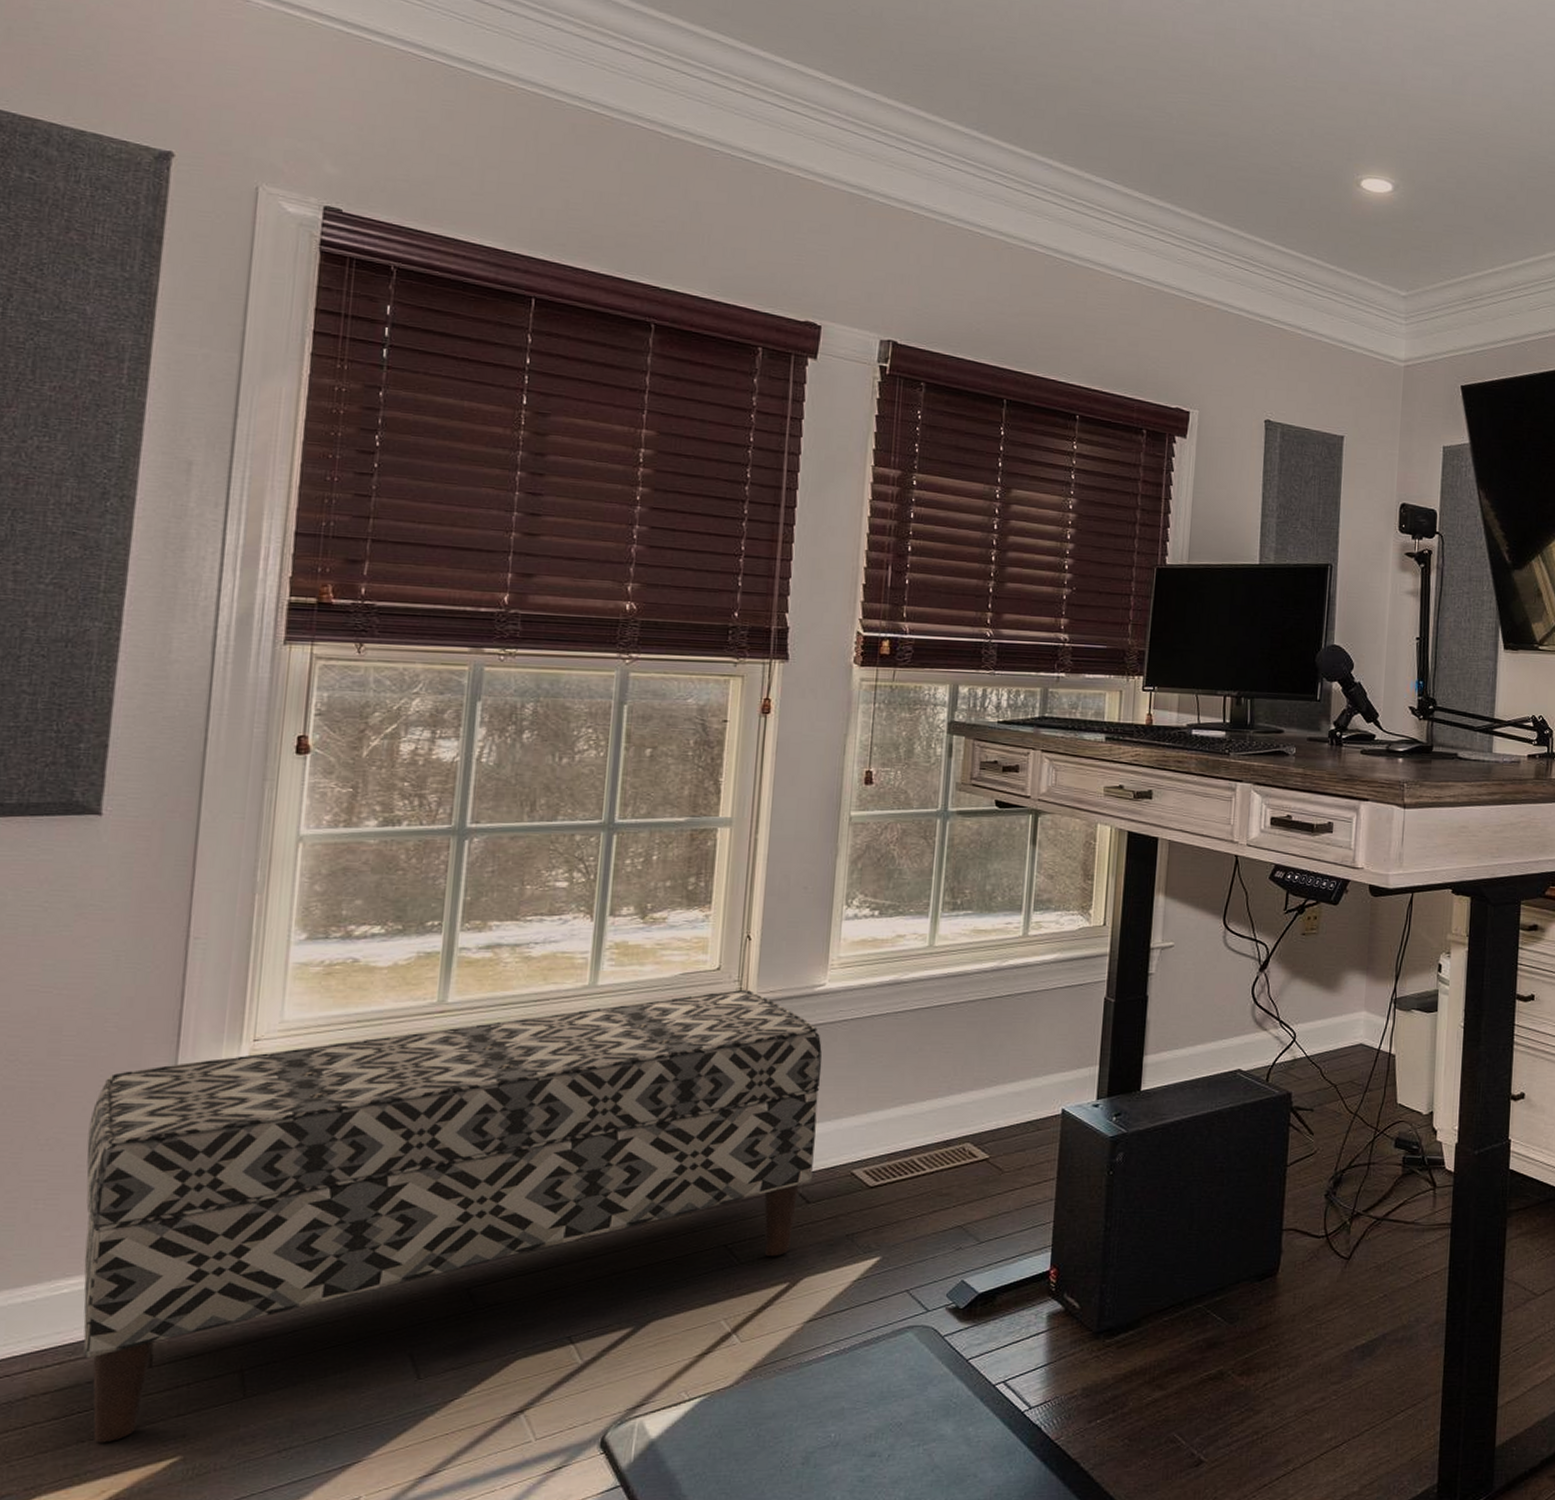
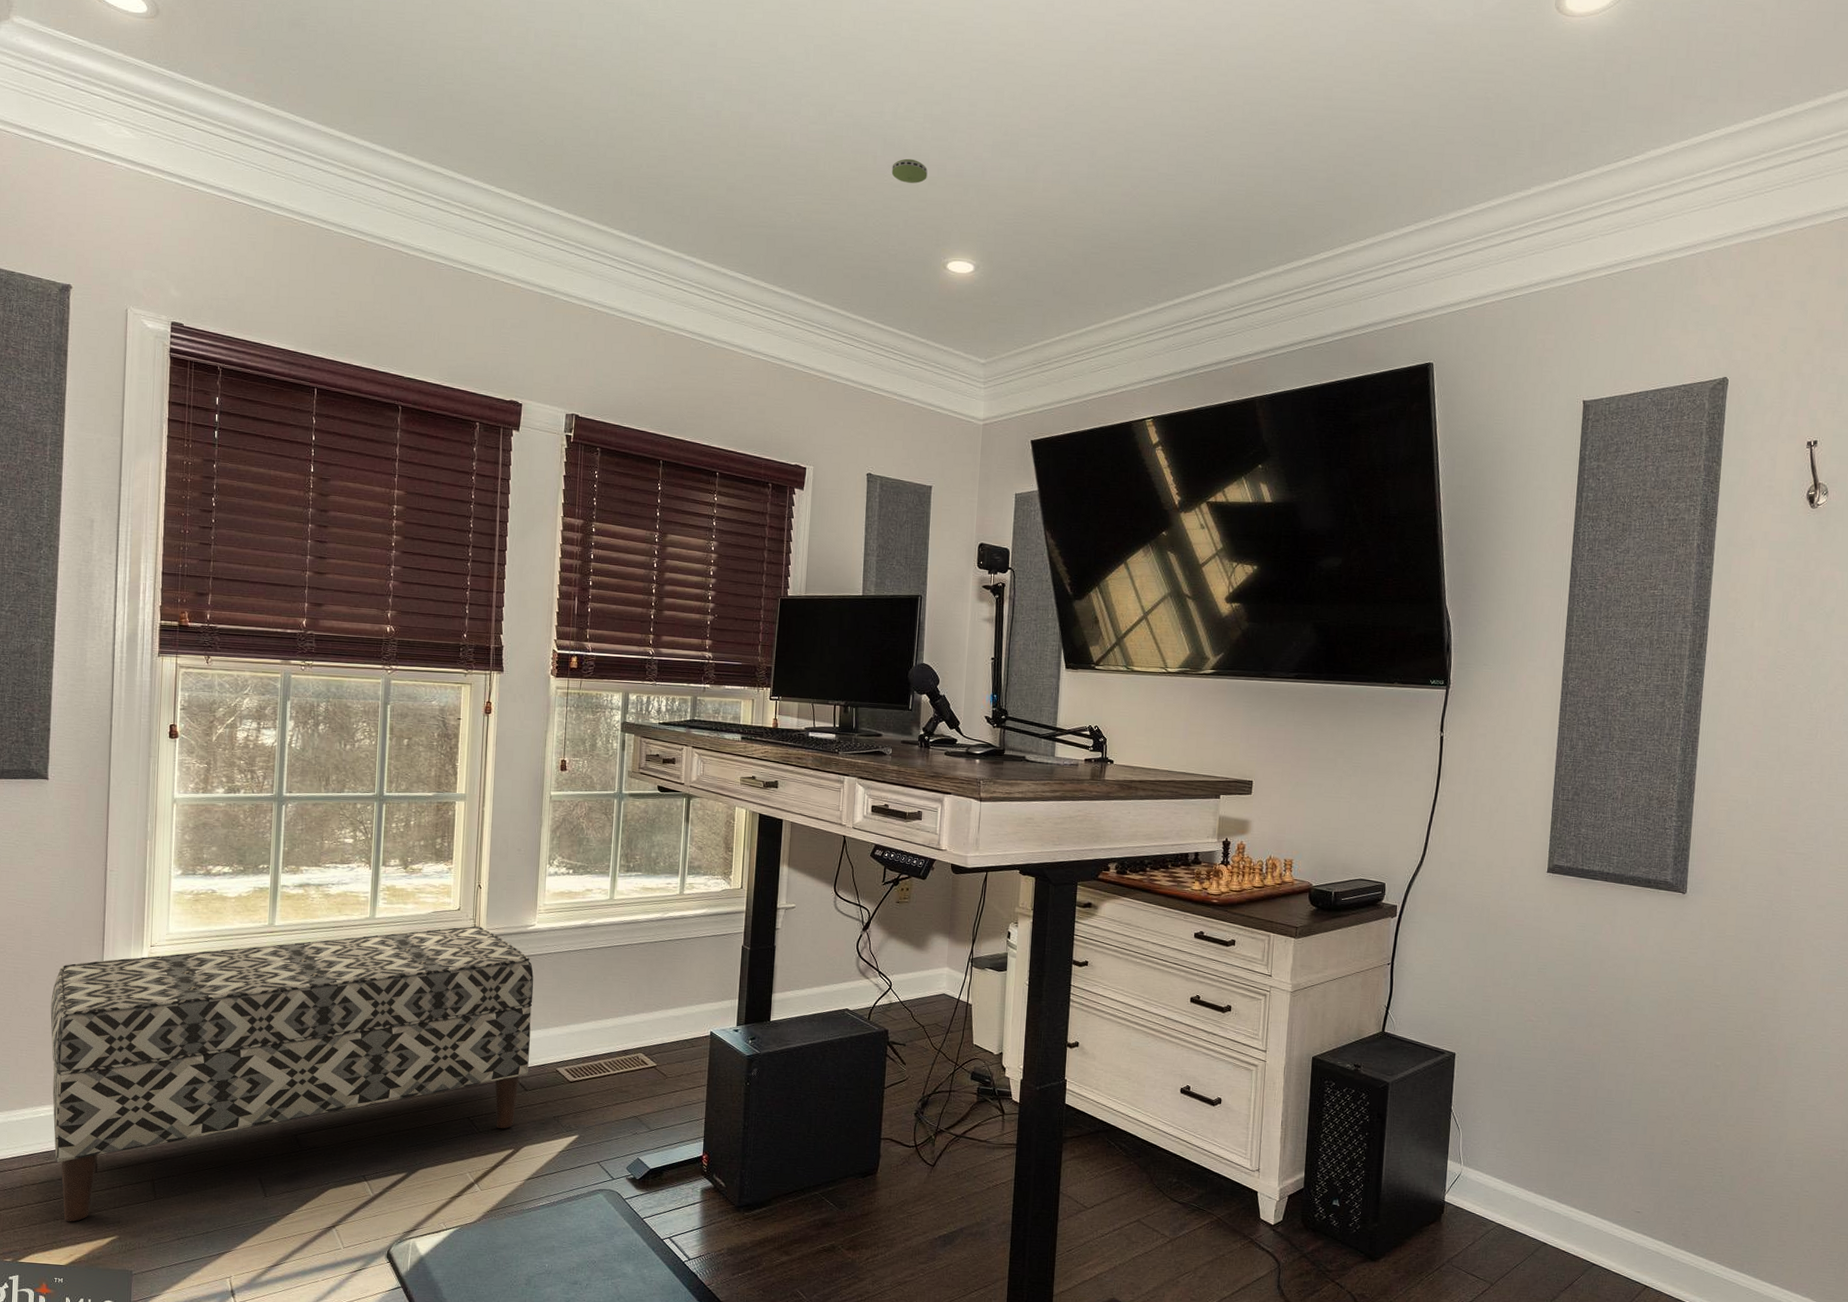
smoke detector: none [1294,59,1338,88] -> present [891,158,928,183]

